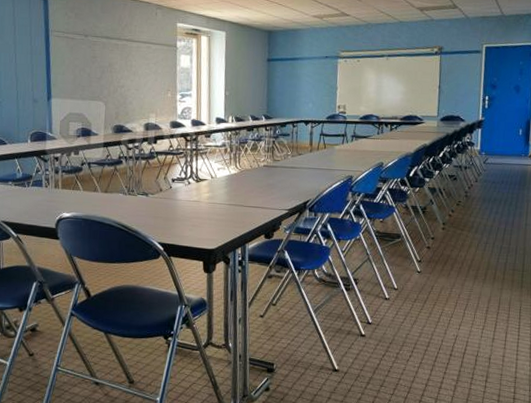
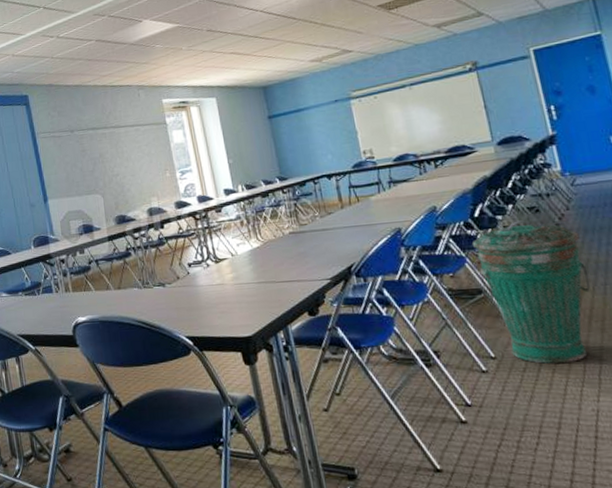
trash can: none [401,184,479,299] -> present [471,220,590,365]

